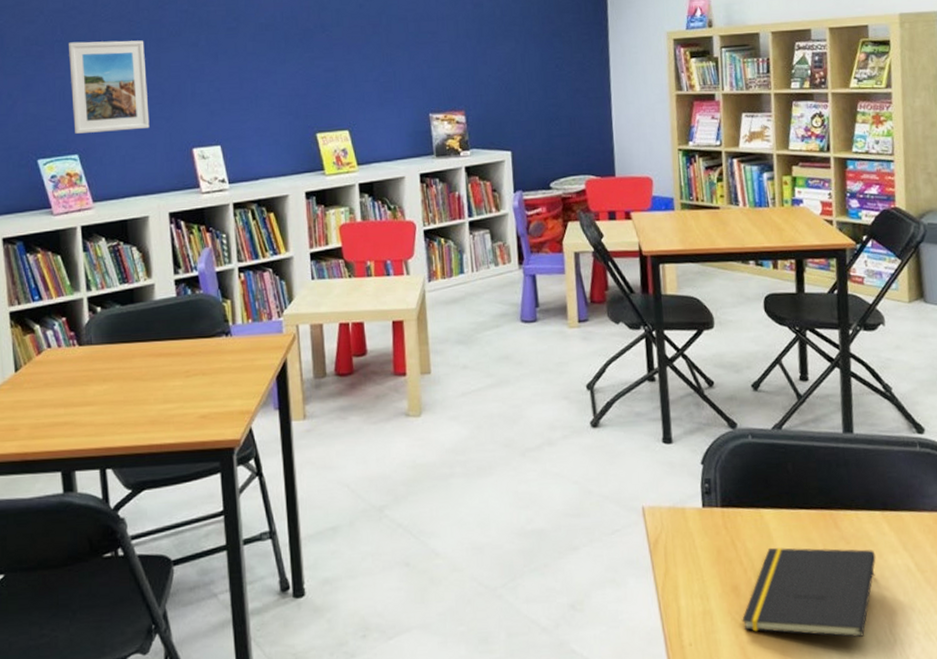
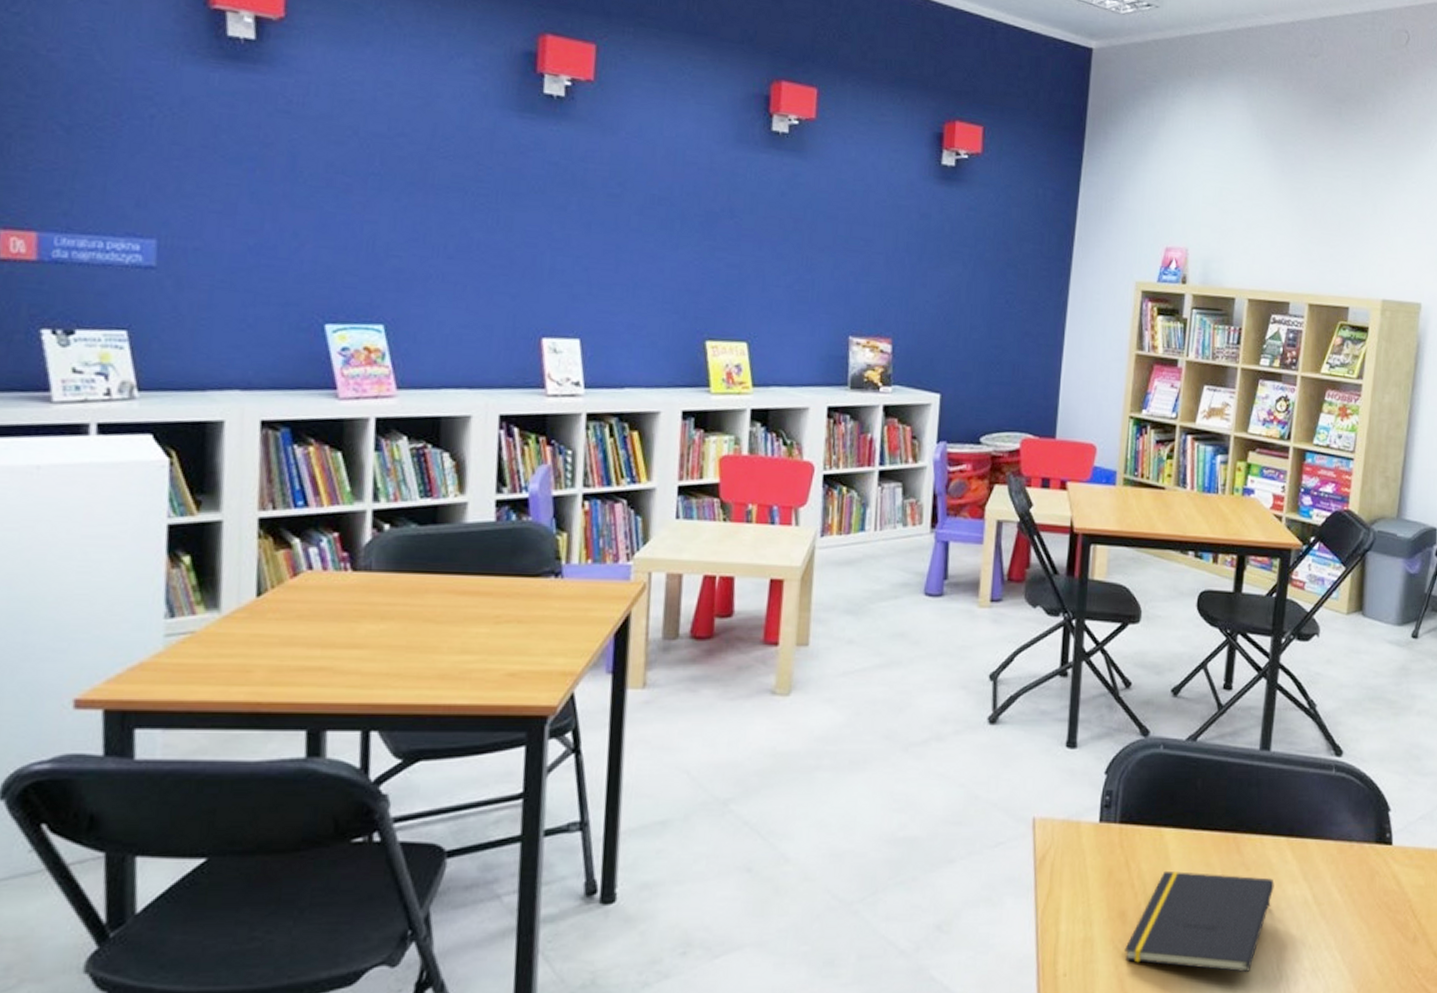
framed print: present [69,40,150,134] -> none [382,178,495,304]

